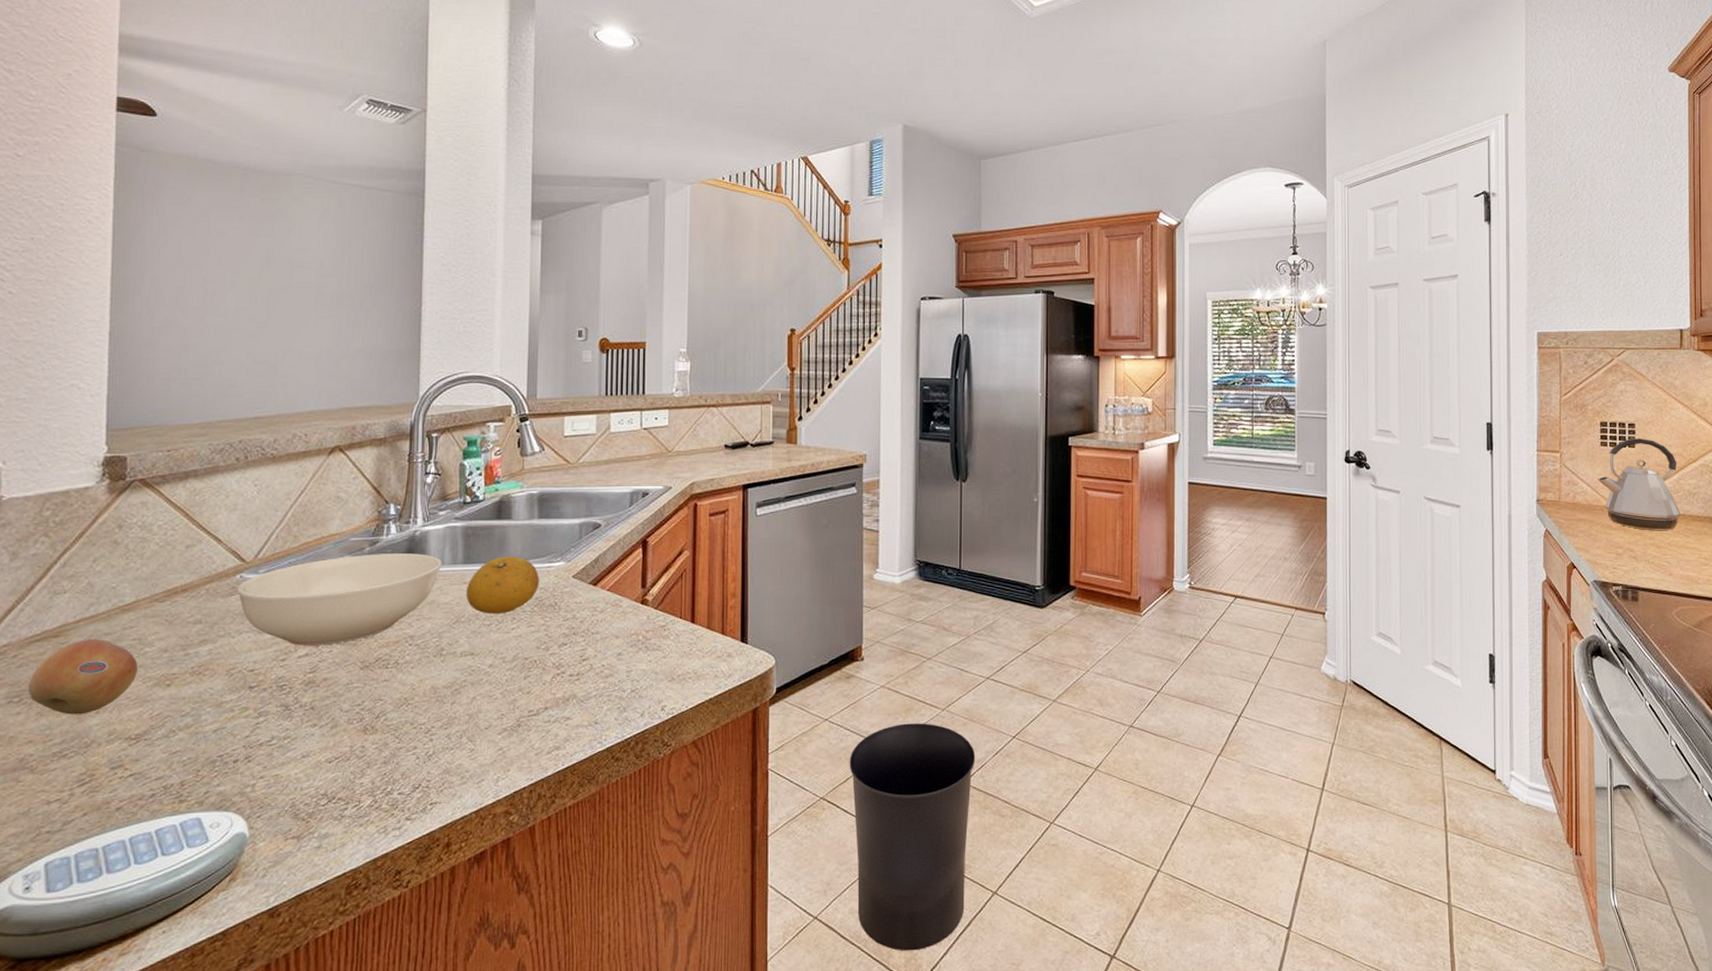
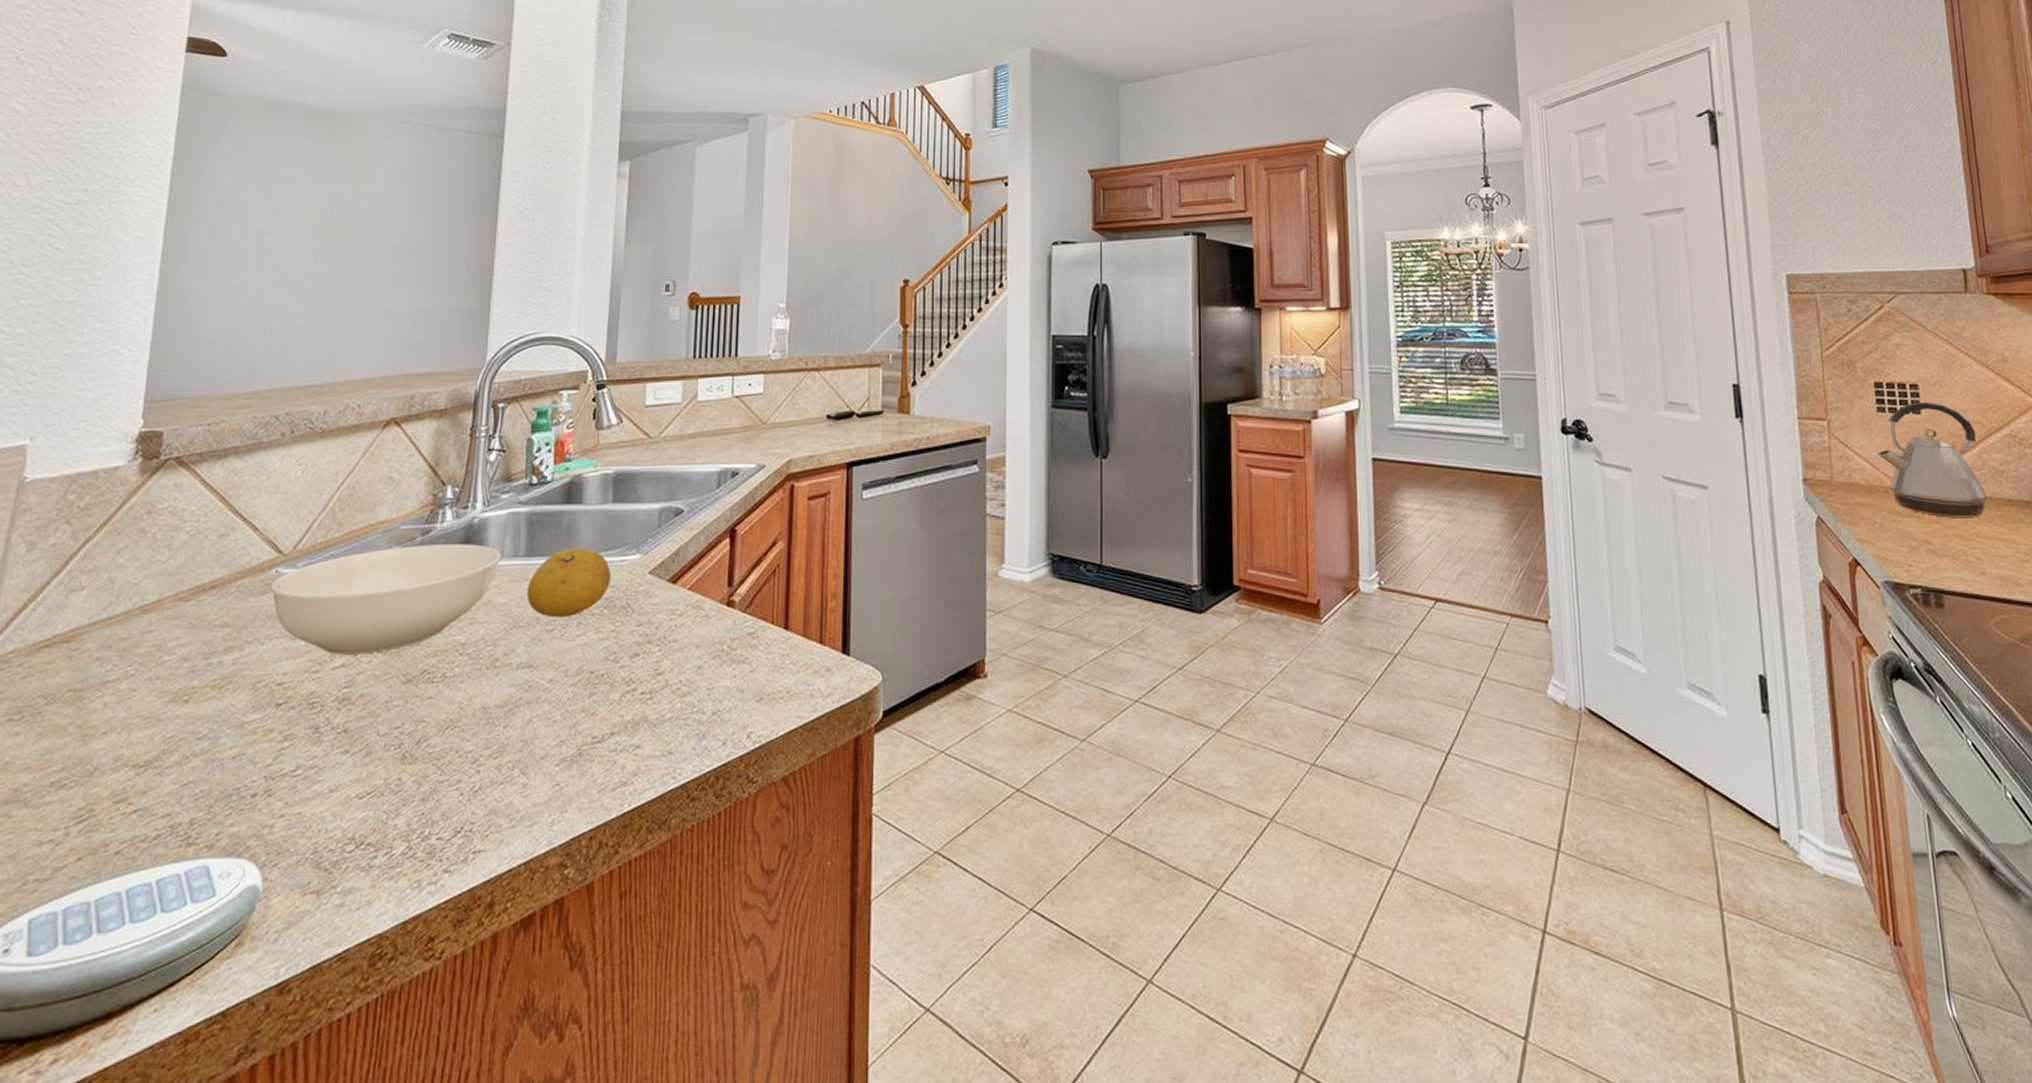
fruit: present [28,639,138,715] -> none [31,645,154,736]
waste bin: present [849,723,976,951] -> none [969,757,1123,1058]

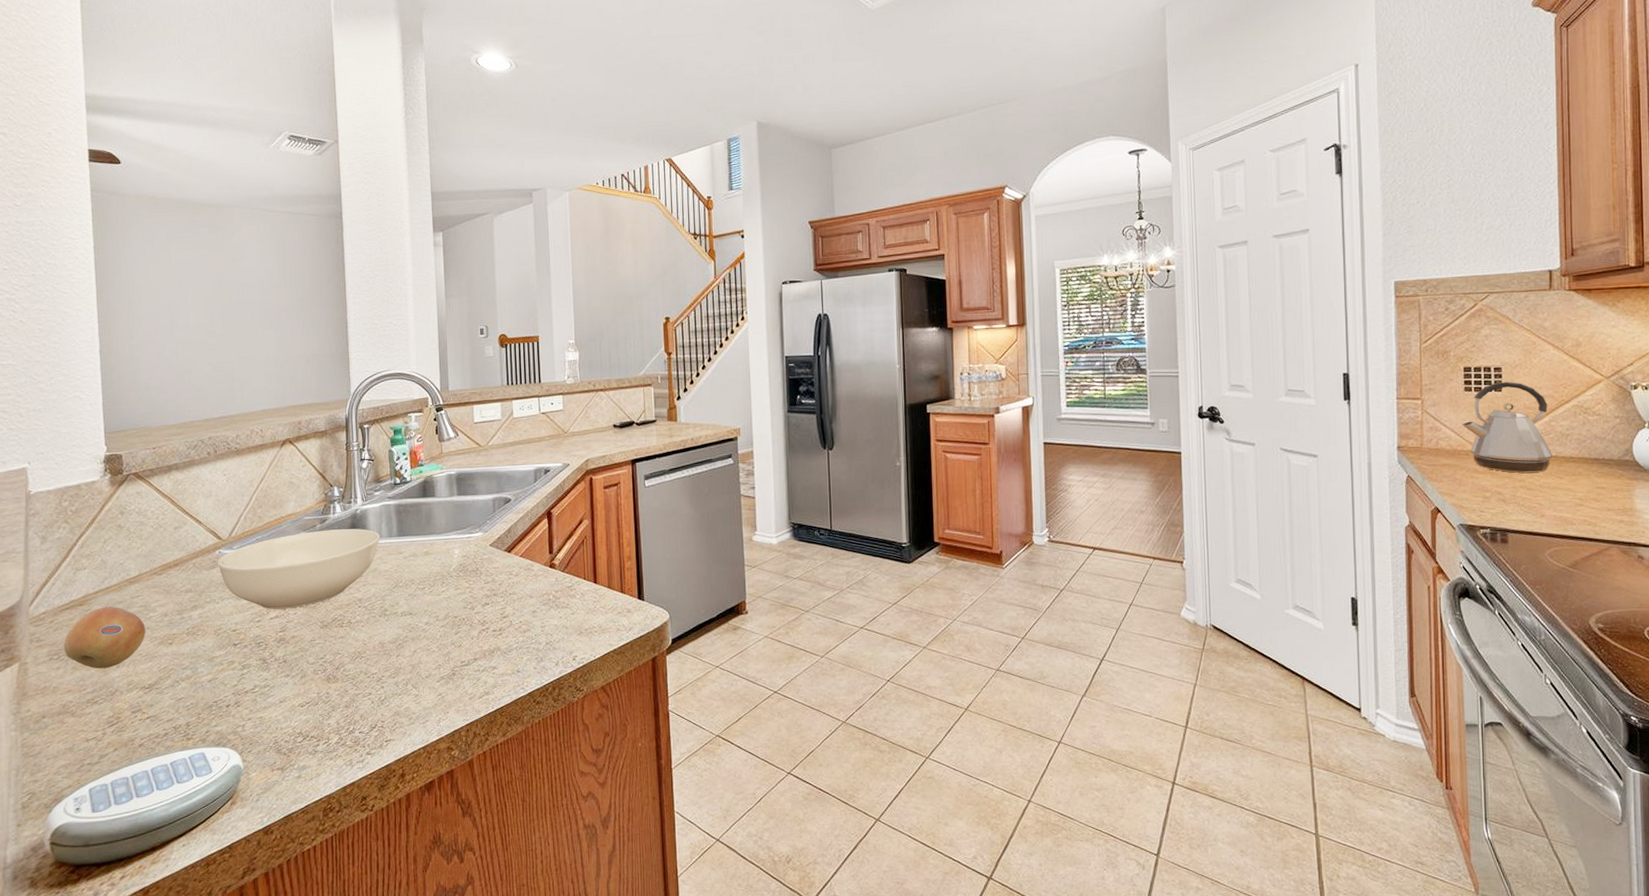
fruit: none [31,645,154,736] -> present [64,607,146,669]
fruit: present [526,548,611,618] -> none [401,529,462,579]

